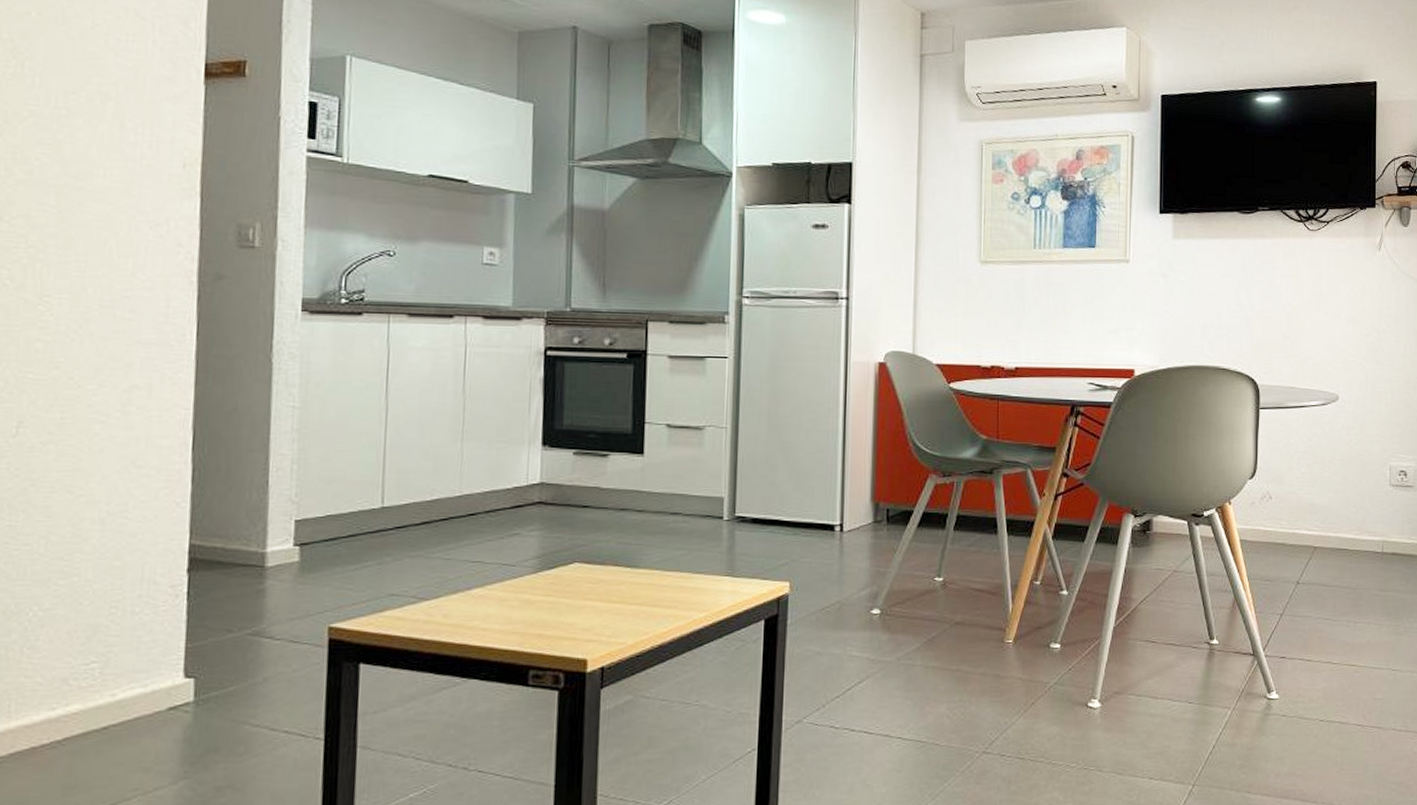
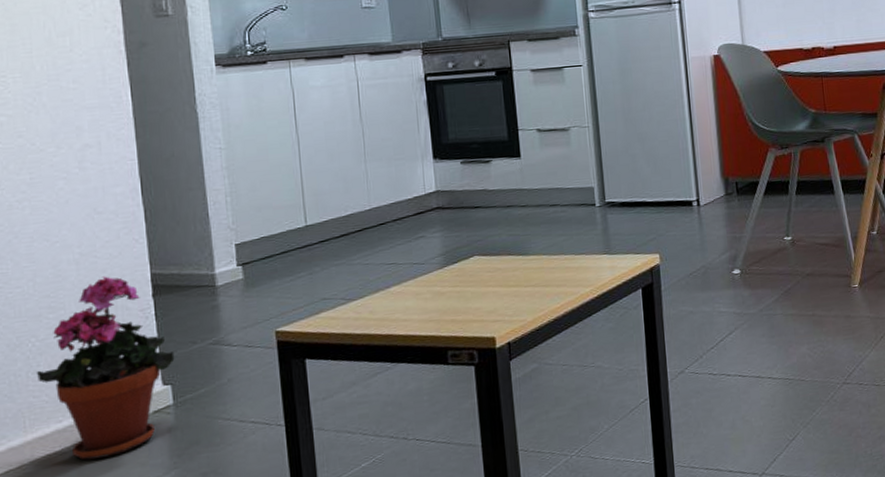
potted plant: none [32,542,204,759] -> present [36,276,175,461]

